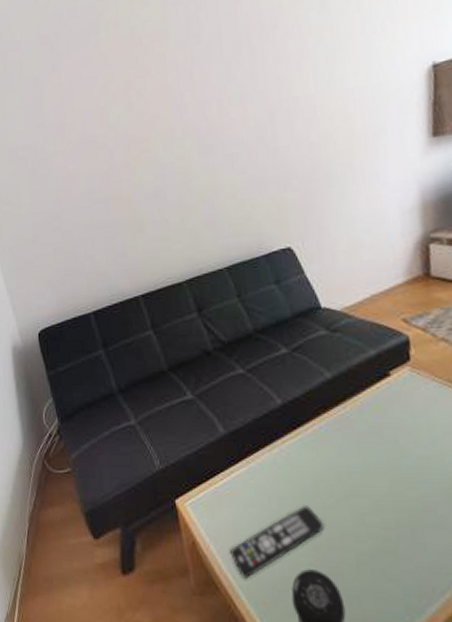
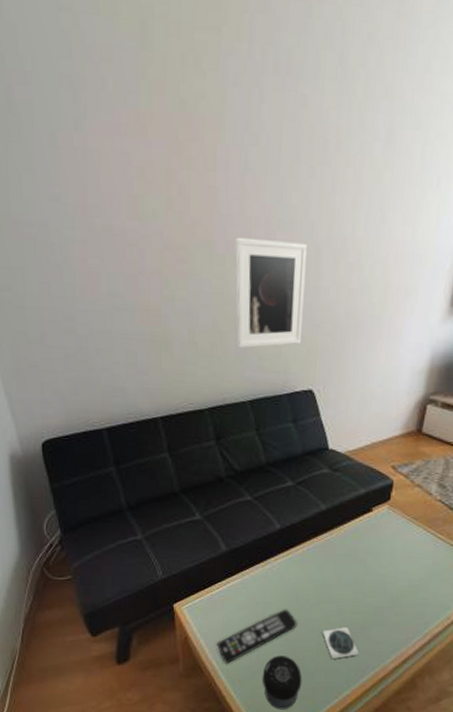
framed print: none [192,111,271,219] -> present [235,237,307,349]
coaster: none [358,530,417,576] -> present [322,627,360,659]

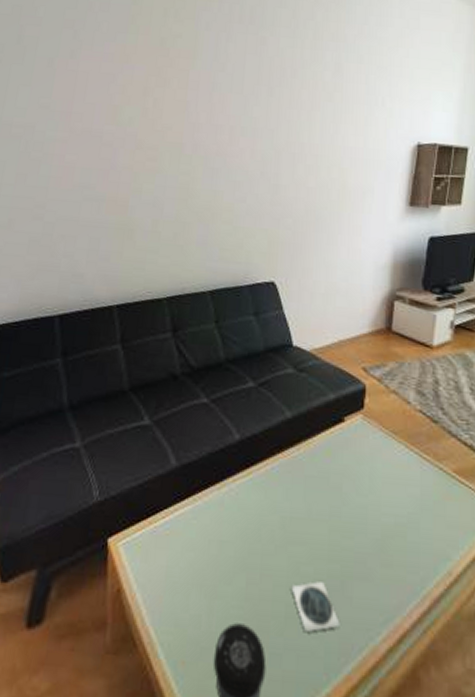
remote control: present [216,609,297,664] -> none [155,551,260,634]
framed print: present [235,237,307,349] -> none [198,140,267,239]

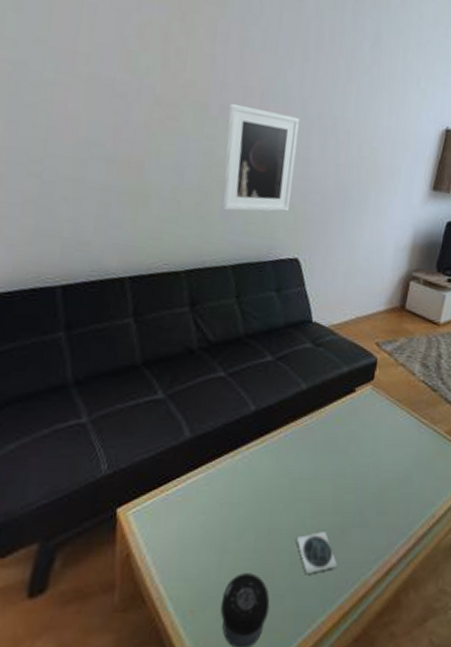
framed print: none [198,140,267,239] -> present [222,103,299,212]

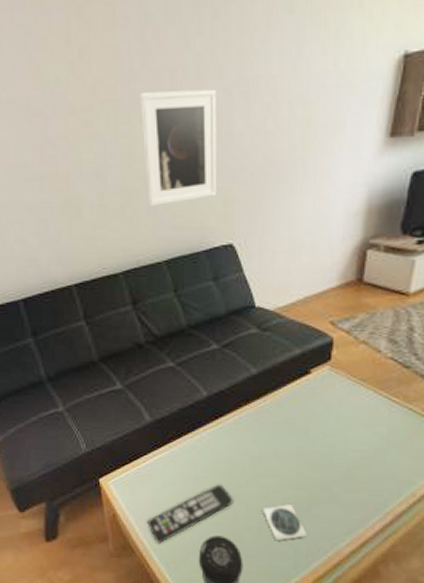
remote control: none [165,511,268,588] -> present [146,484,233,543]

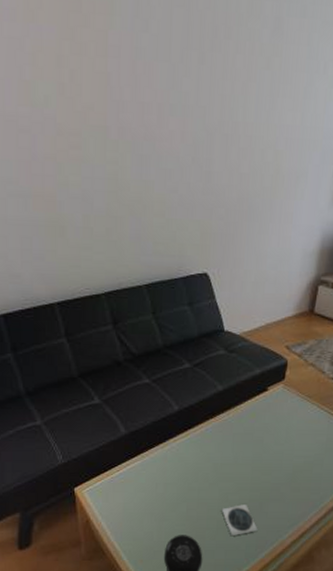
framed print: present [140,89,218,207] -> none [128,122,199,234]
remote control: present [146,484,233,543] -> none [117,489,197,545]

